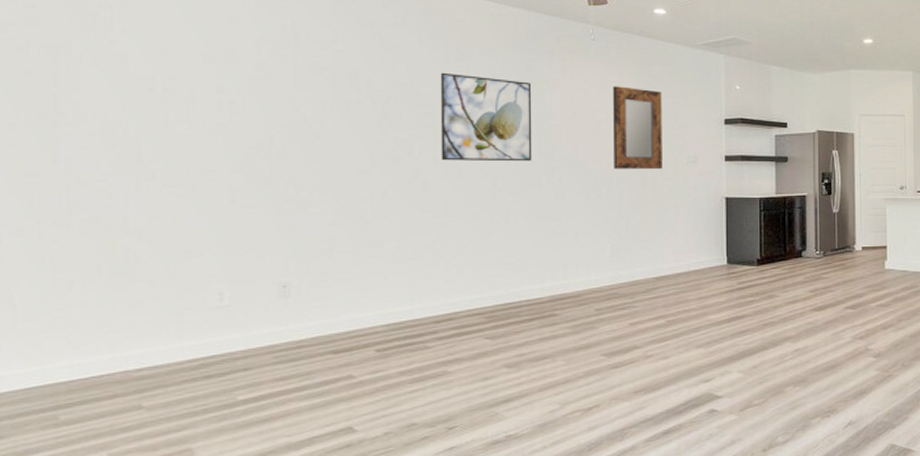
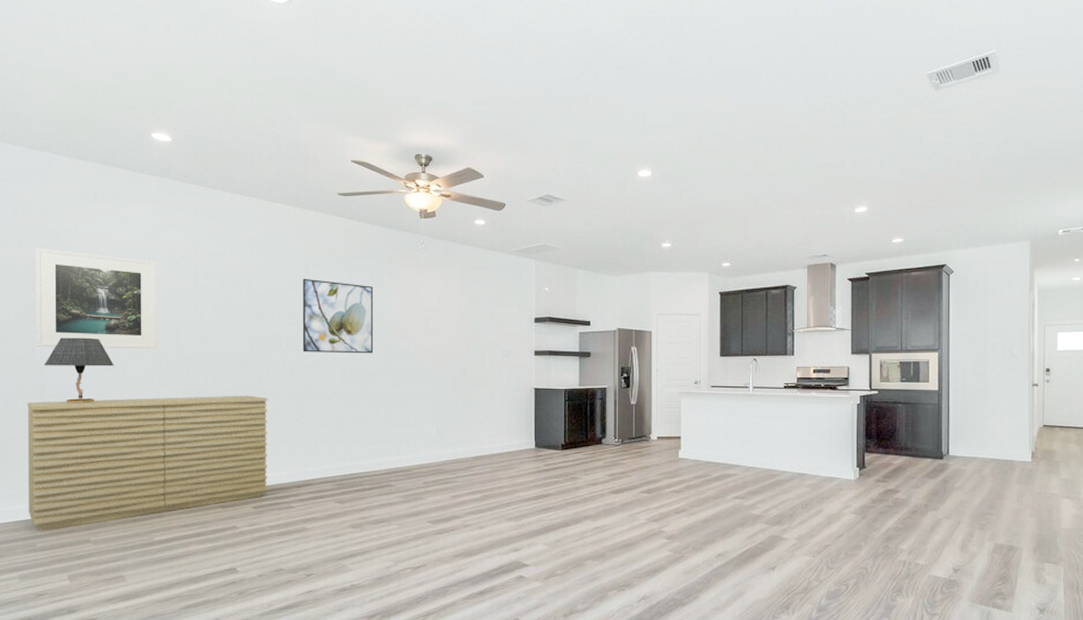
sideboard: none [45,213,396,399] -> present [27,395,268,531]
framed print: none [59,29,243,159] -> present [35,247,158,349]
table lamp: none [71,145,178,231] -> present [44,337,114,404]
home mirror: present [613,86,662,170] -> none [440,289,481,363]

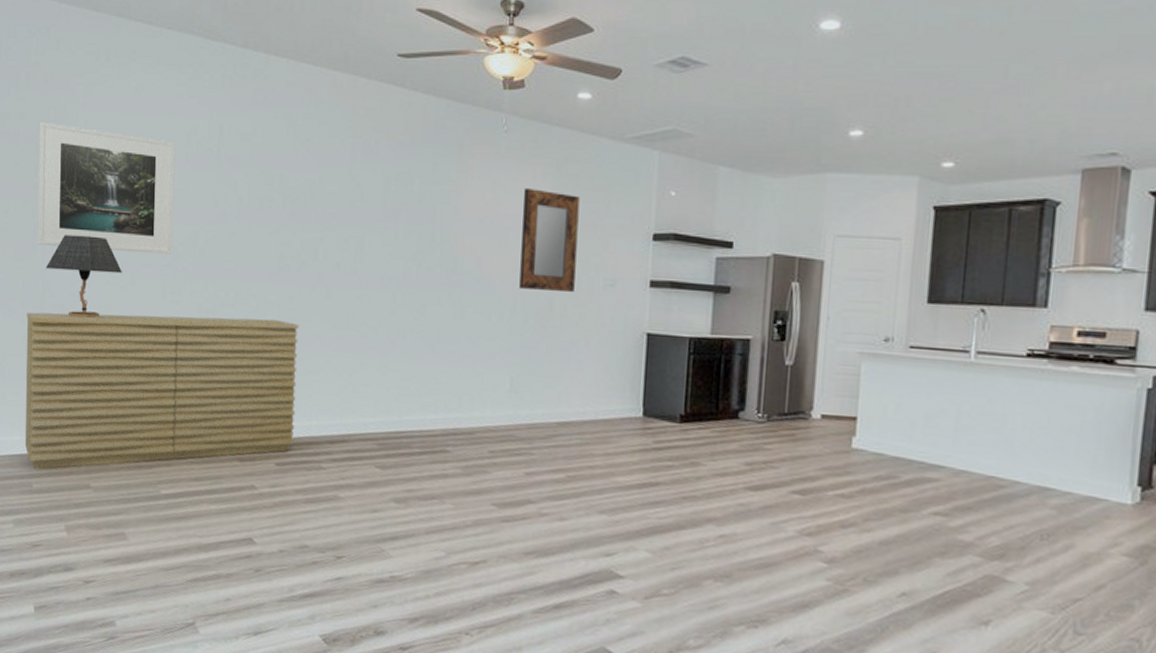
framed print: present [302,278,374,354] -> none [343,168,438,274]
home mirror: none [440,289,481,363] -> present [519,188,580,293]

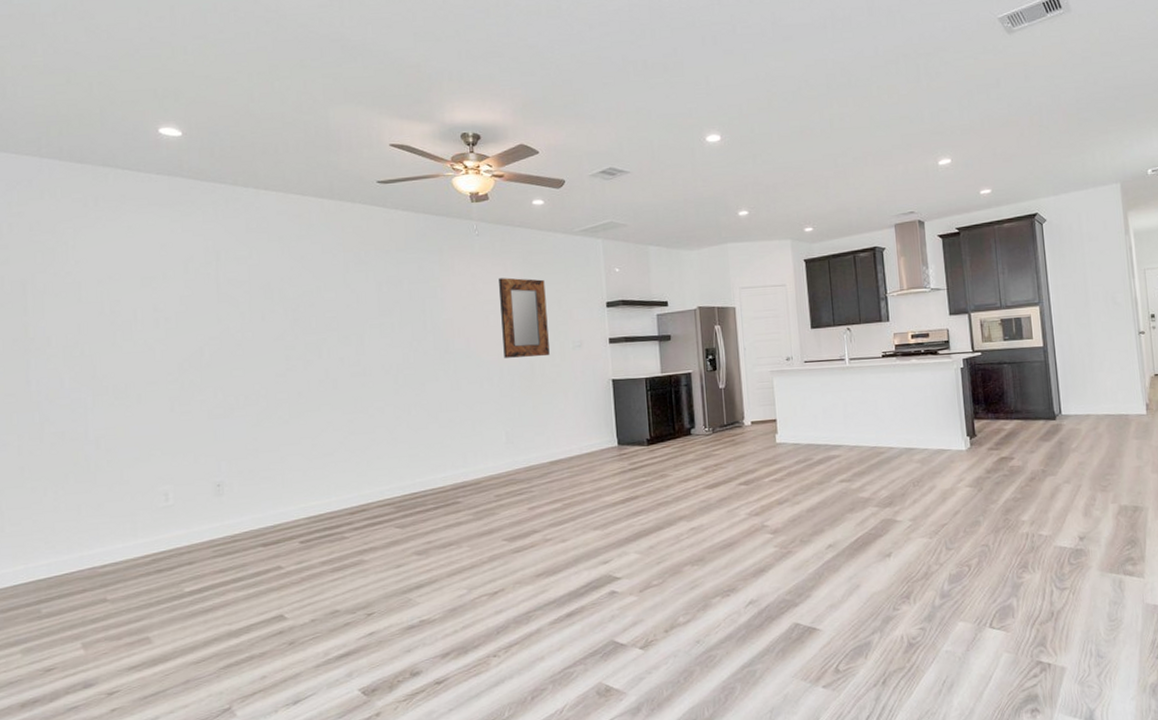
sideboard: present [24,312,299,470] -> none [23,414,316,594]
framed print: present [37,121,175,255] -> none [26,265,178,379]
table lamp: present [45,234,122,319] -> none [42,363,126,442]

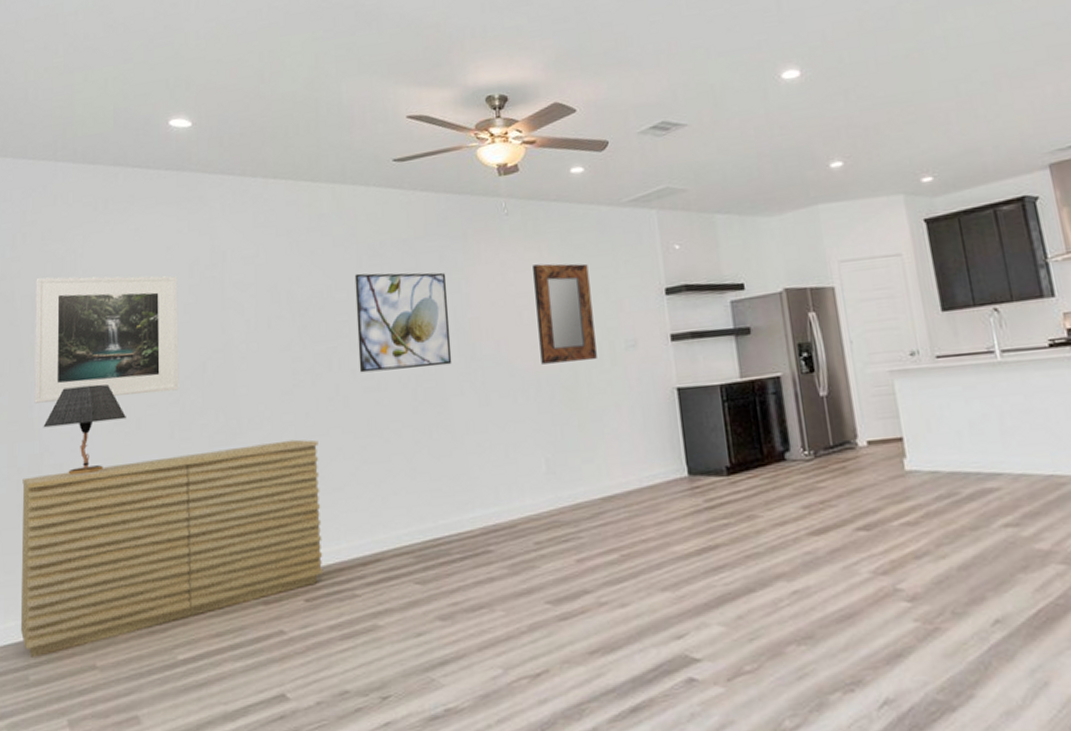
sideboard: none [23,414,316,594] -> present [20,439,324,657]
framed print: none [26,265,178,379] -> present [34,275,179,403]
table lamp: none [42,363,126,442] -> present [43,384,126,476]
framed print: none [342,277,429,361] -> present [354,272,452,373]

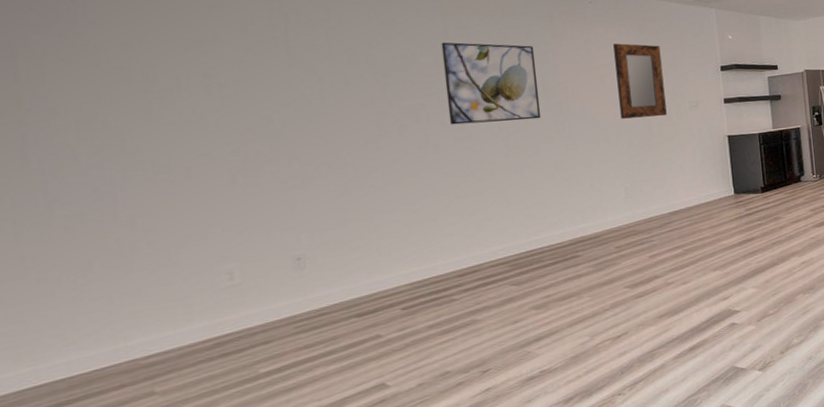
sideboard: present [20,439,324,657] -> none [22,180,420,397]
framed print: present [34,275,179,403] -> none [13,25,239,156]
table lamp: present [43,384,126,476] -> none [47,135,170,225]

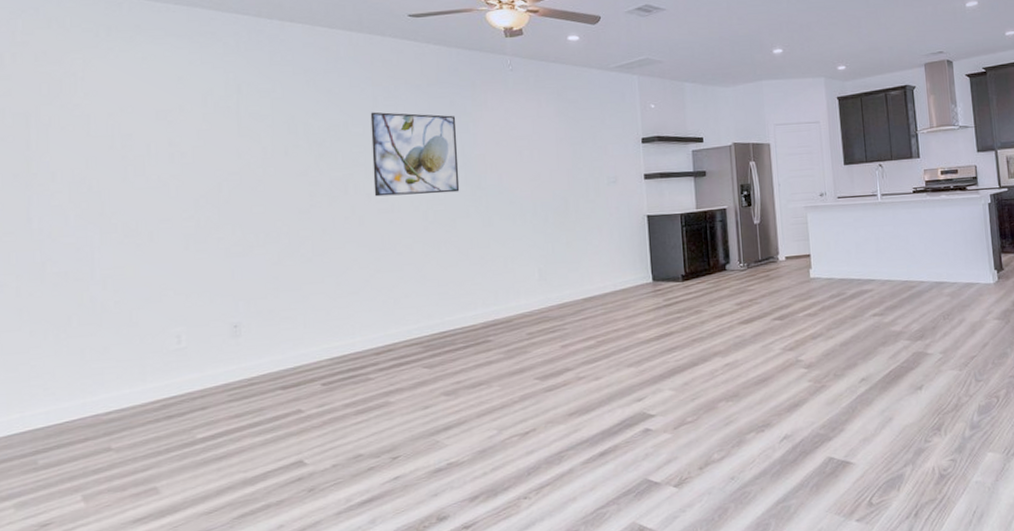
home mirror: present [613,43,667,119] -> none [533,113,584,194]

